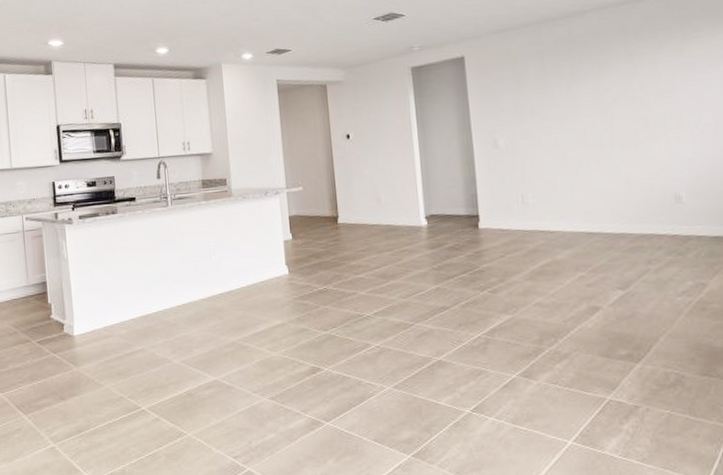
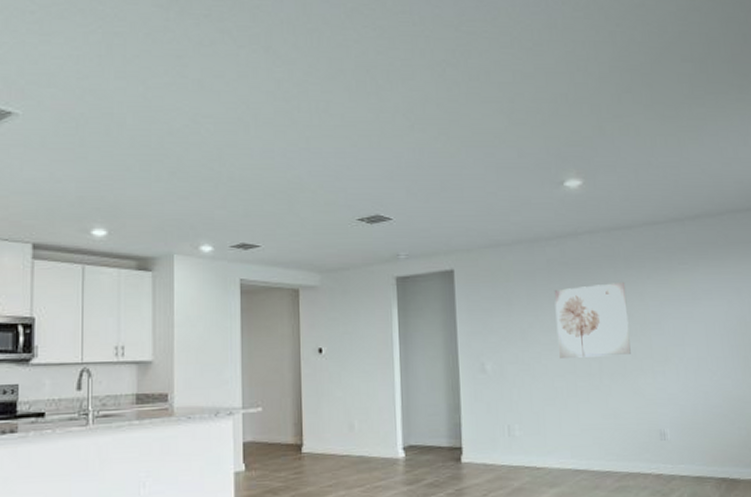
wall art: none [562,53,643,131] -> present [554,281,631,358]

